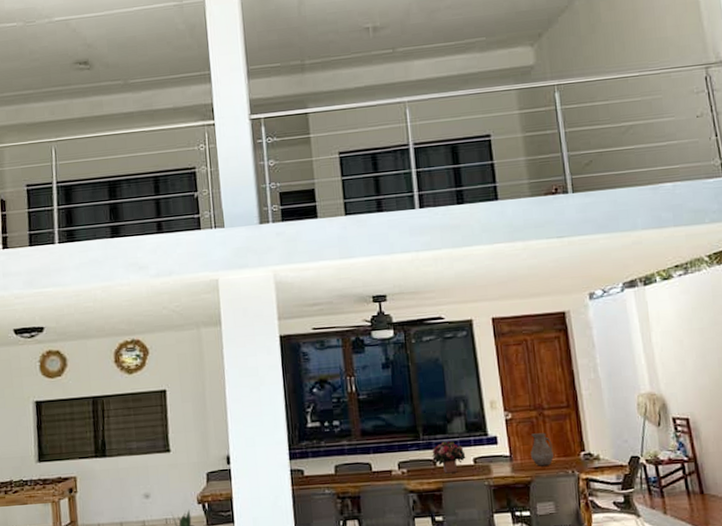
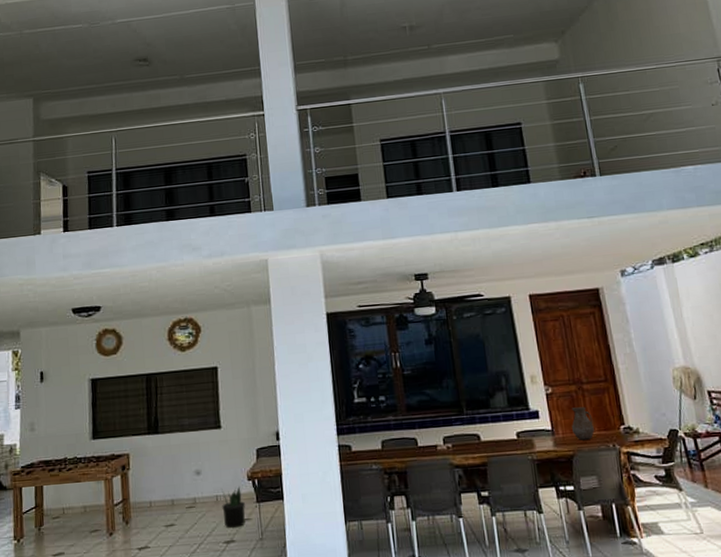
bouquet: present [432,441,466,474] -> none [475,416,509,448]

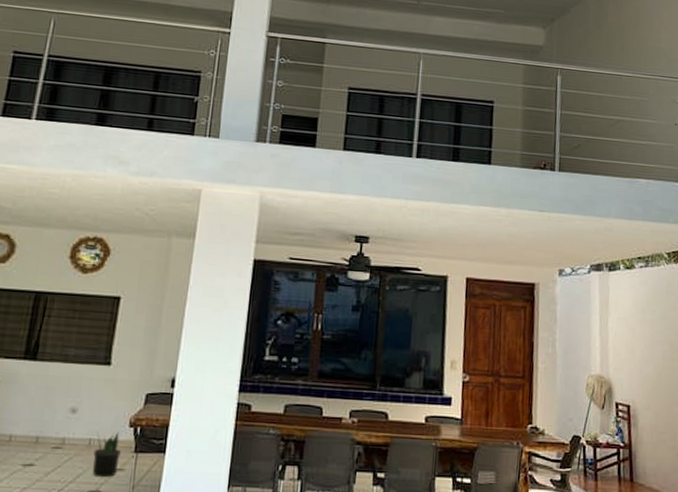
pitcher: present [571,406,595,440] -> none [481,399,503,434]

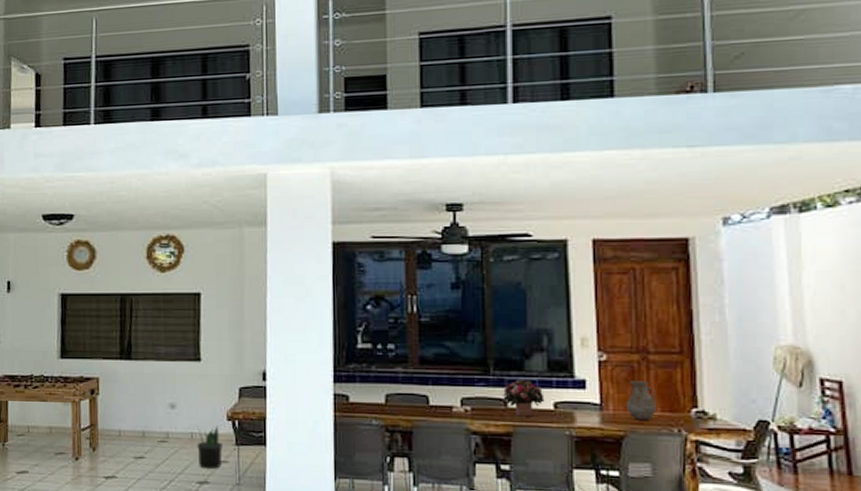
bouquet: none [385,395,419,429] -> present [503,380,545,417]
pitcher: none [481,399,503,434] -> present [627,381,656,421]

